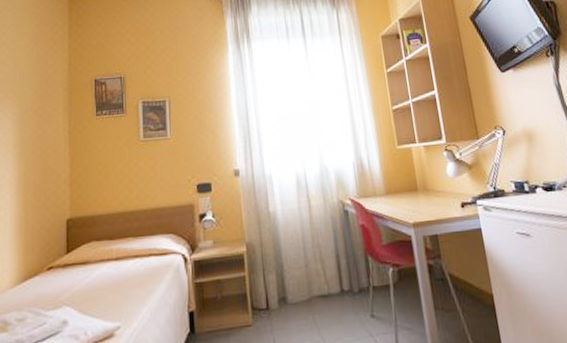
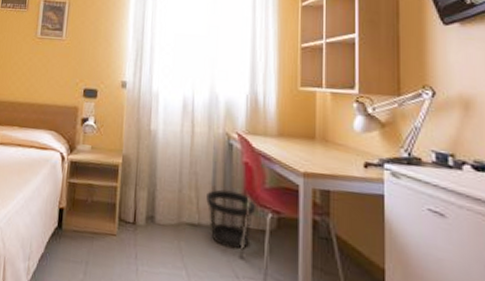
wastebasket: none [331,254,379,310] -> present [206,189,257,249]

